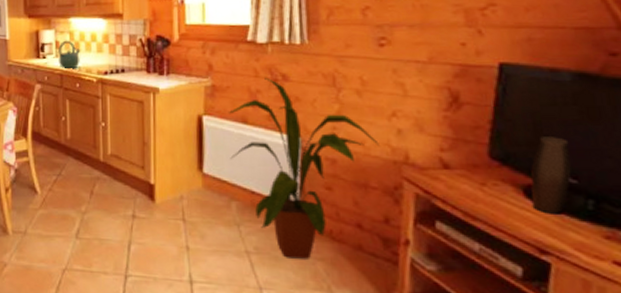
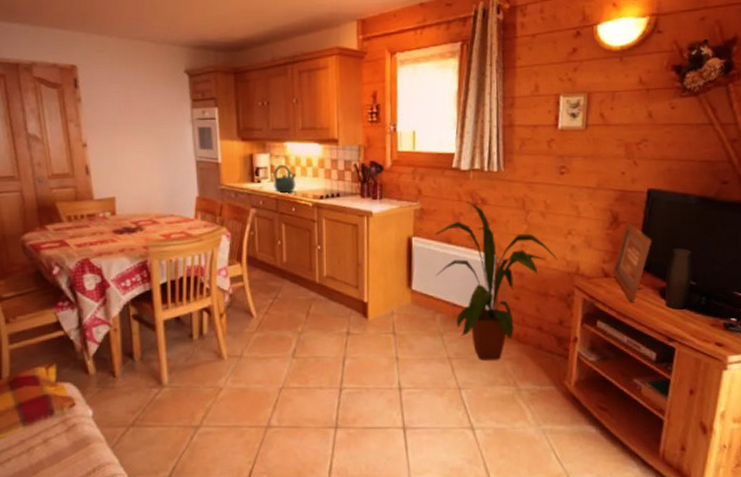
picture frame: none [453,102,509,201] -> present [612,222,652,302]

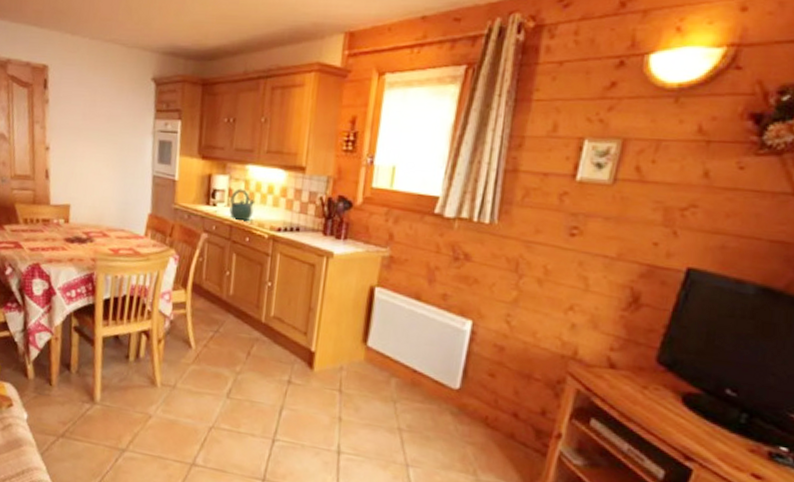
house plant: present [435,201,557,360] -> none [397,254,551,442]
picture frame: present [612,222,652,302] -> none [620,305,683,404]
vase: present [665,248,693,310] -> none [687,347,738,425]

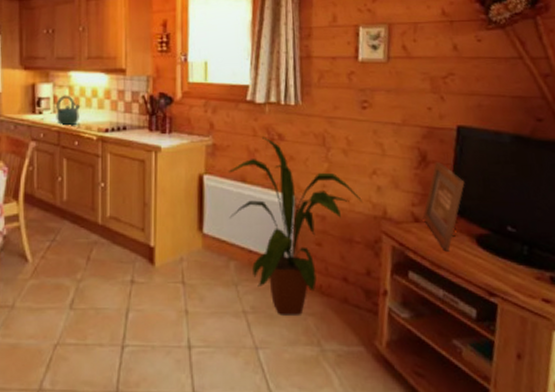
house plant: none [397,254,551,442] -> present [229,136,362,315]
picture frame: none [620,305,683,404] -> present [422,161,465,250]

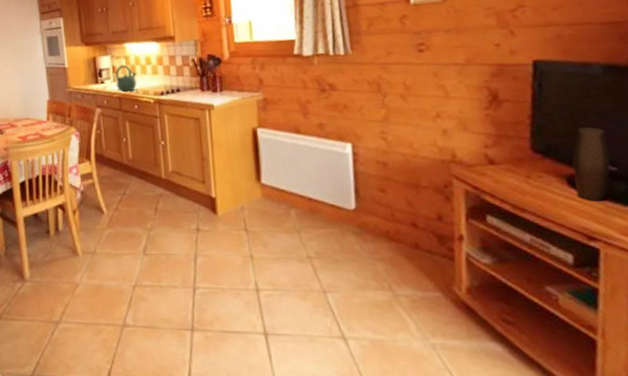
house plant: present [229,136,362,315] -> none [282,88,427,261]
picture frame: present [422,161,465,250] -> none [498,99,548,193]
vase: none [481,191,512,260] -> present [572,127,612,202]

